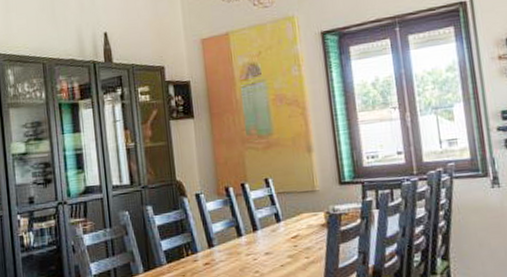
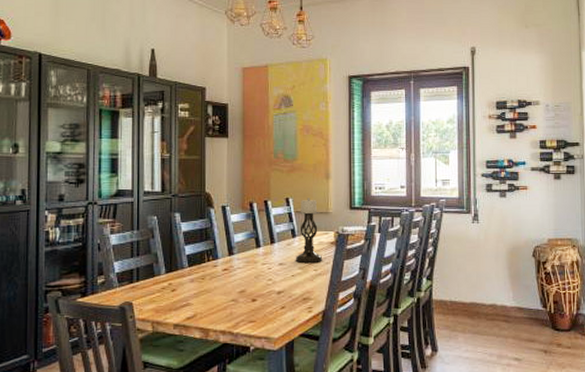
candle holder: none [279,176,315,251] -> present [295,198,323,263]

